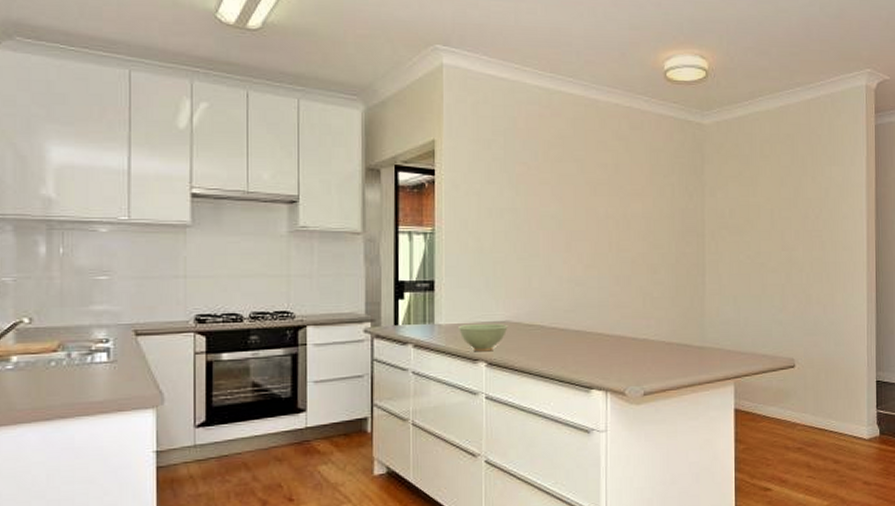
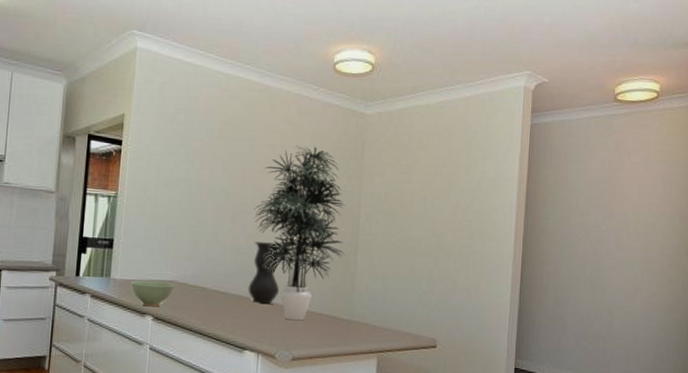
vase: none [589,271,625,338] -> present [248,242,280,305]
plant: none [590,162,692,353] -> present [254,145,346,321]

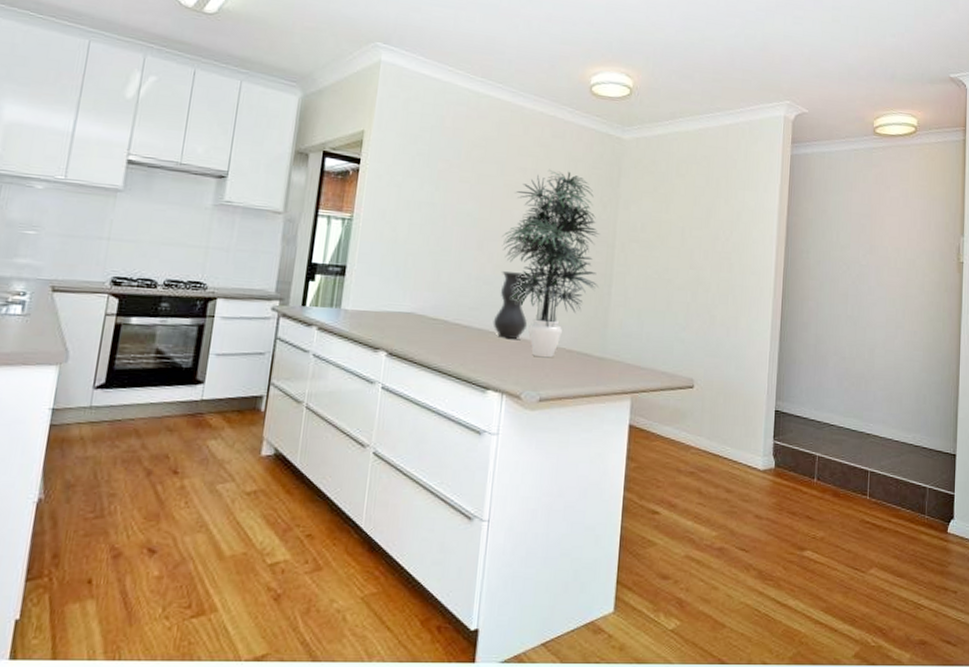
bowl: present [131,281,175,307] -> none [364,312,413,342]

